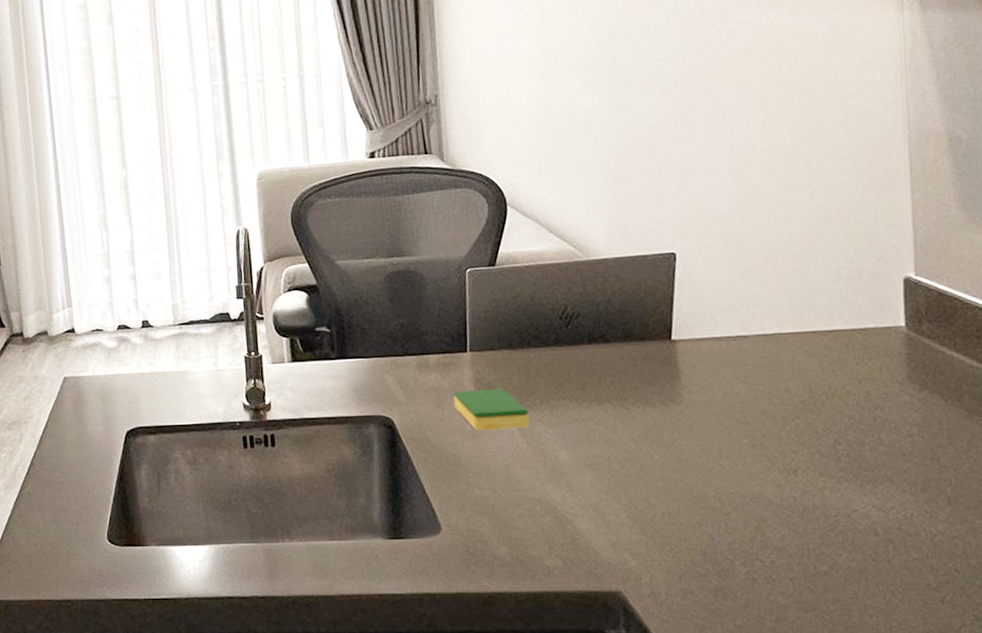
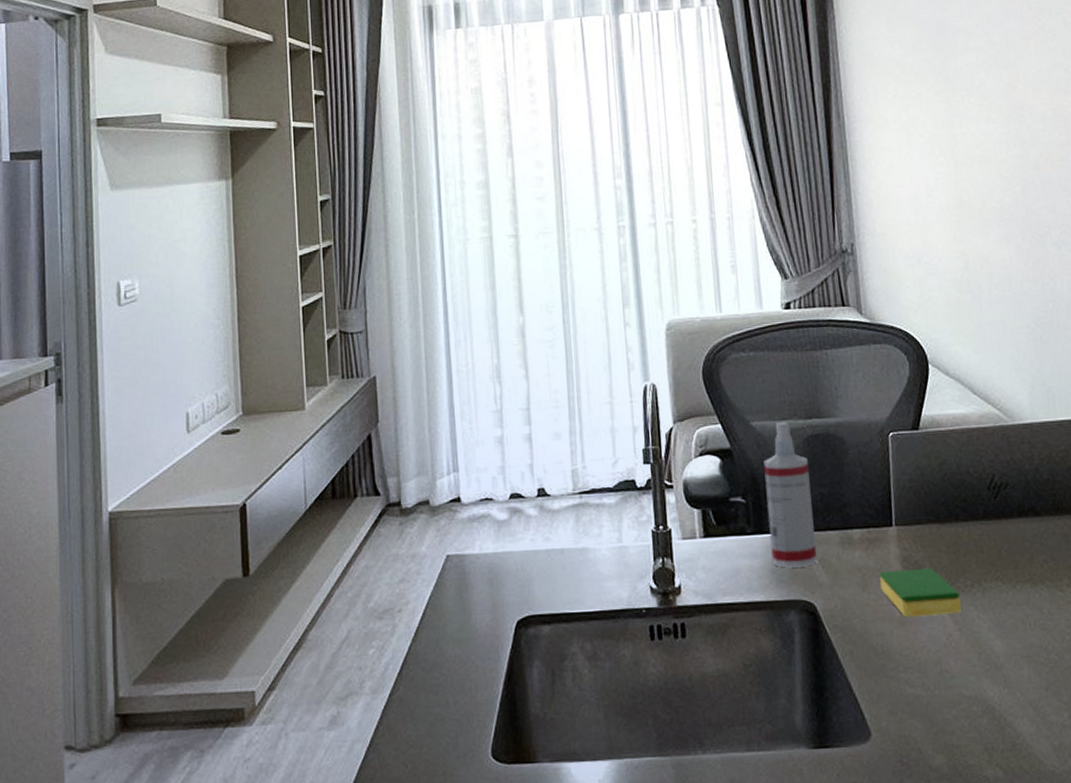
spray bottle: none [347,261,395,388] -> present [763,422,817,568]

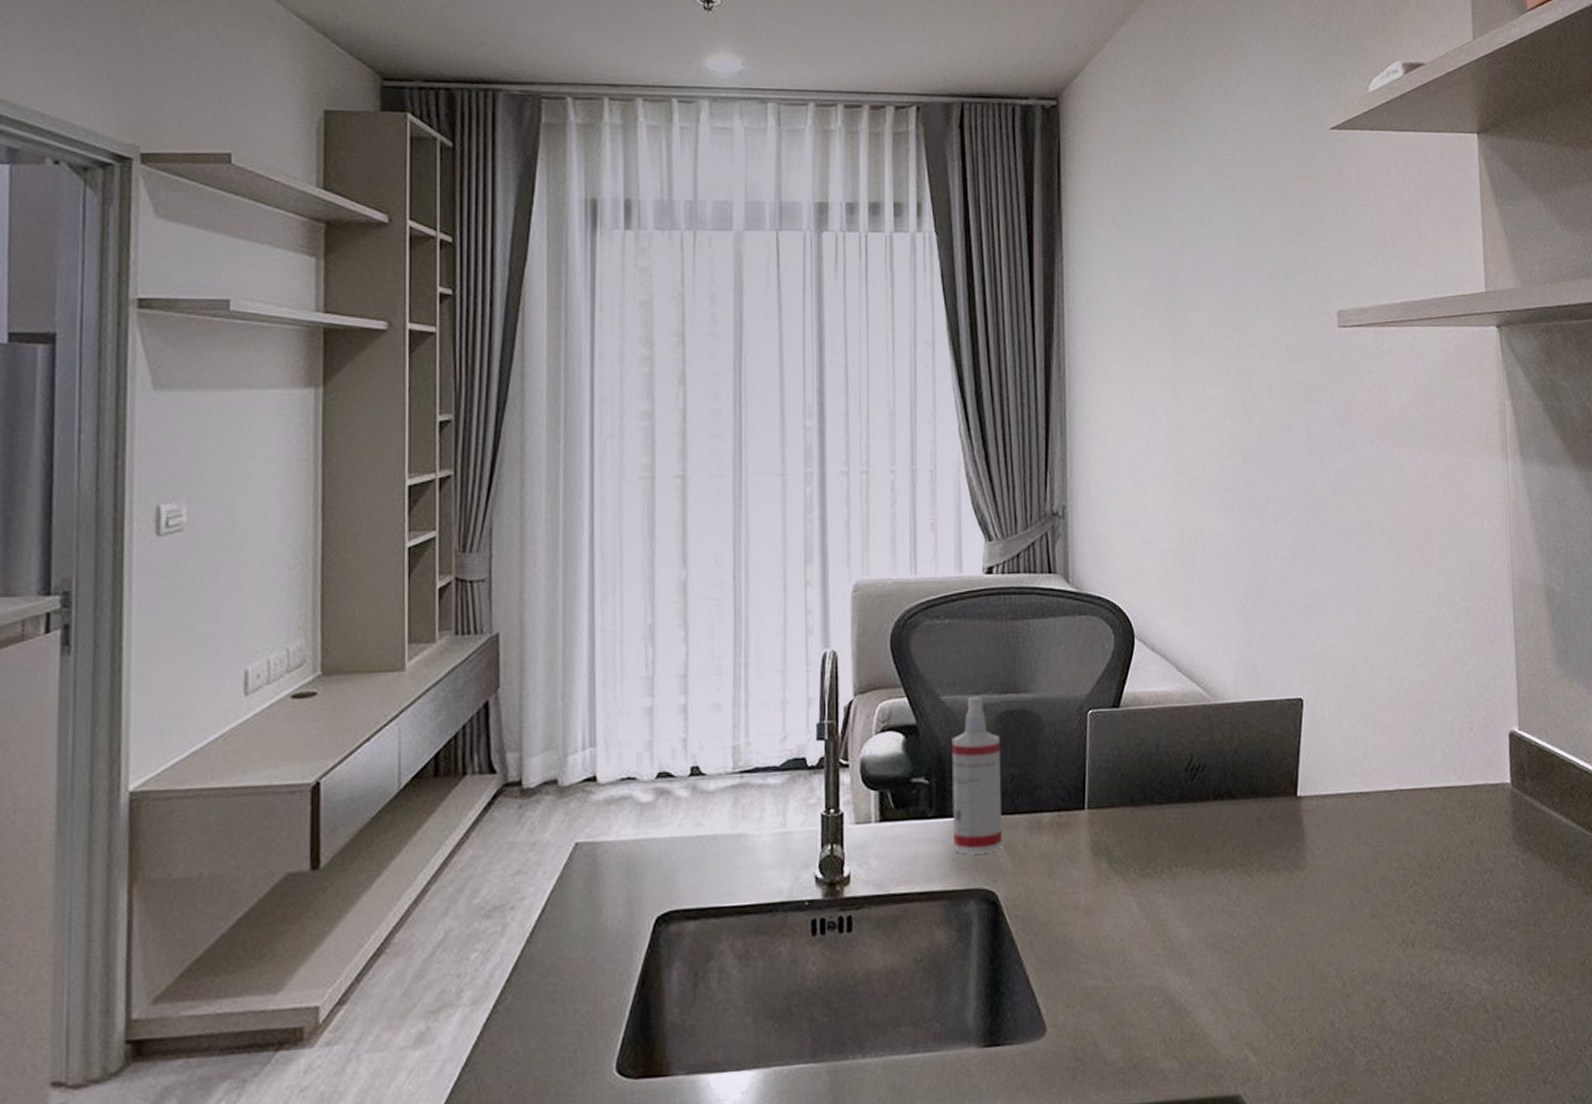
dish sponge: present [879,568,961,618] -> none [1067,854,1149,906]

